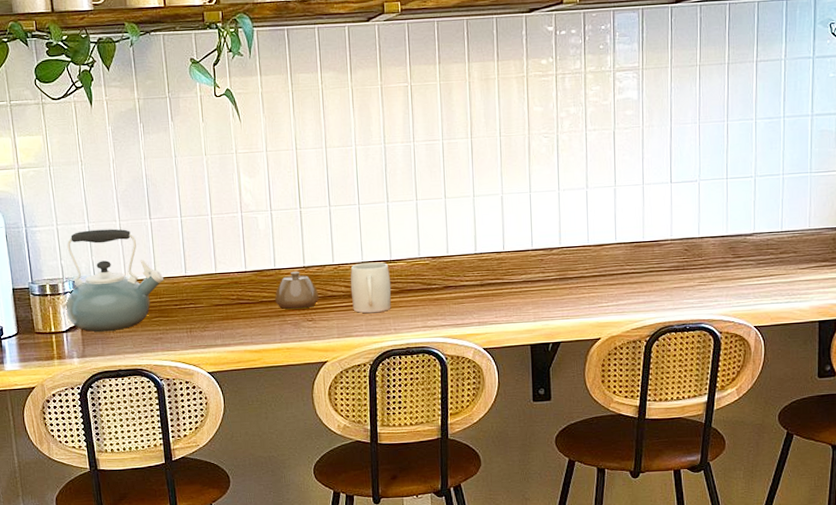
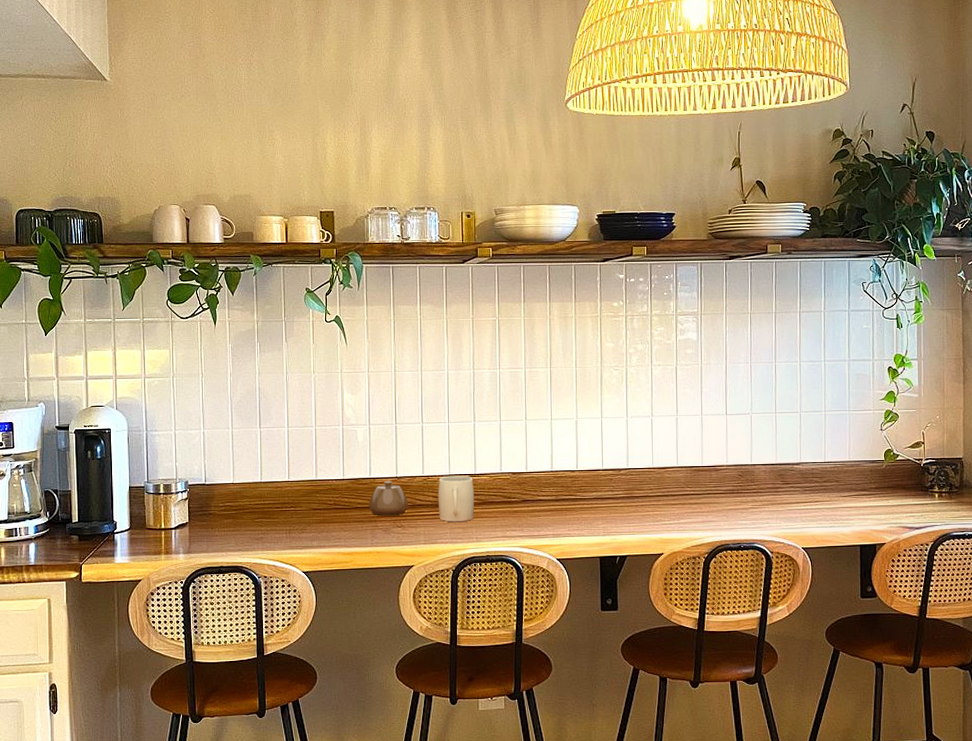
kettle: present [64,228,164,332] -> none [175,435,269,529]

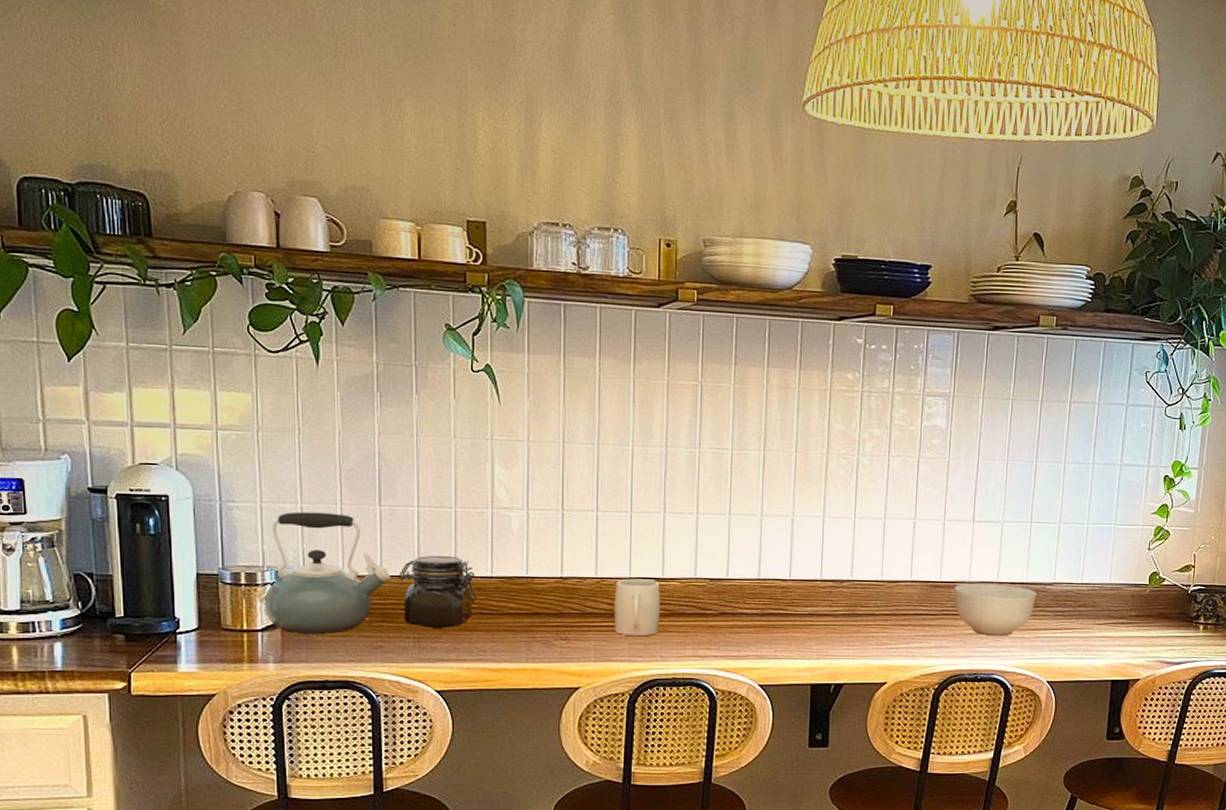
kettle: none [175,435,269,529] -> present [262,511,392,634]
jar: none [274,464,333,522] -> present [399,555,477,628]
sugar bowl: present [369,481,409,516] -> none [524,581,577,626]
bowl: none [715,465,787,510] -> present [954,582,1037,636]

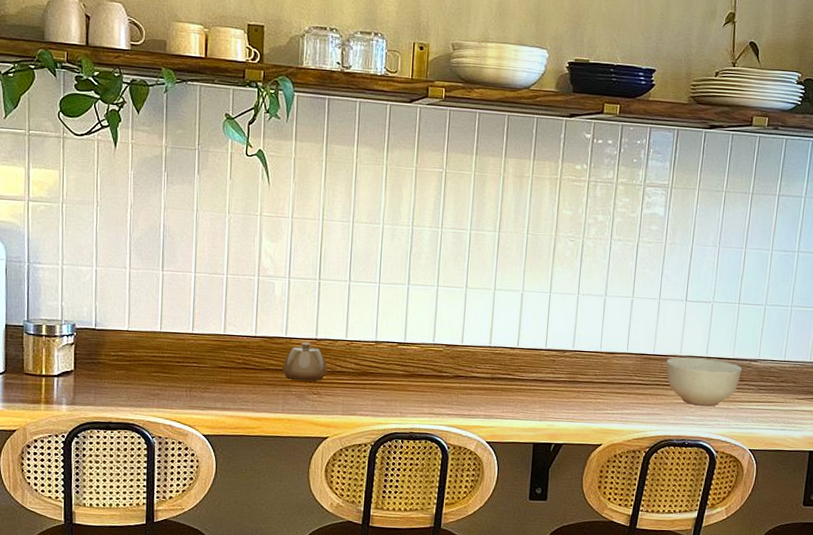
kettle: present [262,511,392,634] -> none [59,274,170,381]
jar: present [399,555,477,628] -> none [176,315,242,380]
sugar bowl: none [524,581,577,626] -> present [282,342,328,382]
mug: present [613,578,661,637] -> none [360,342,403,394]

